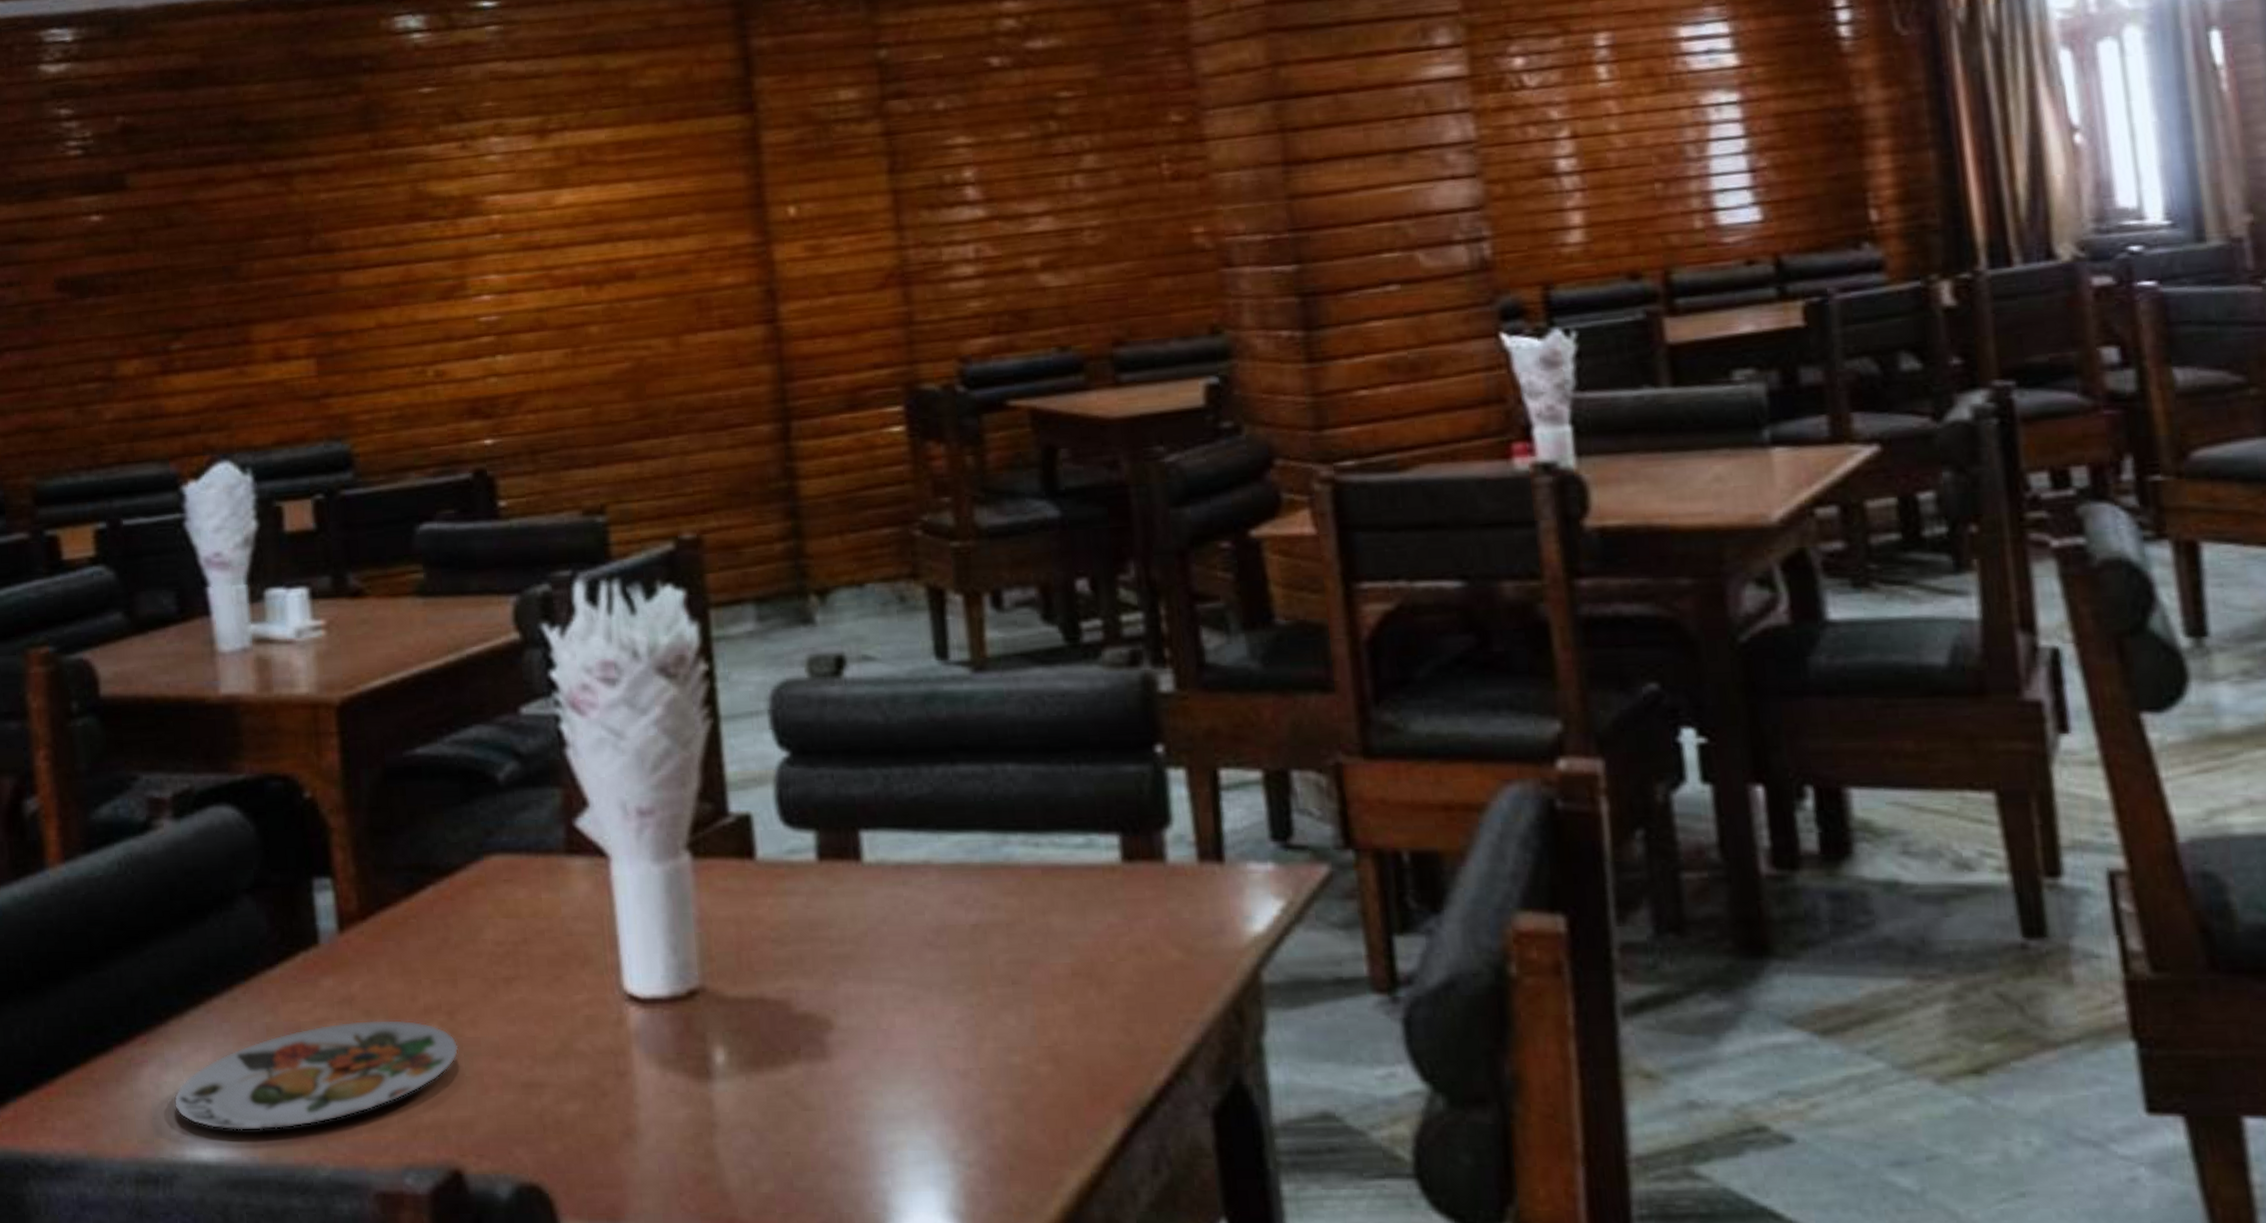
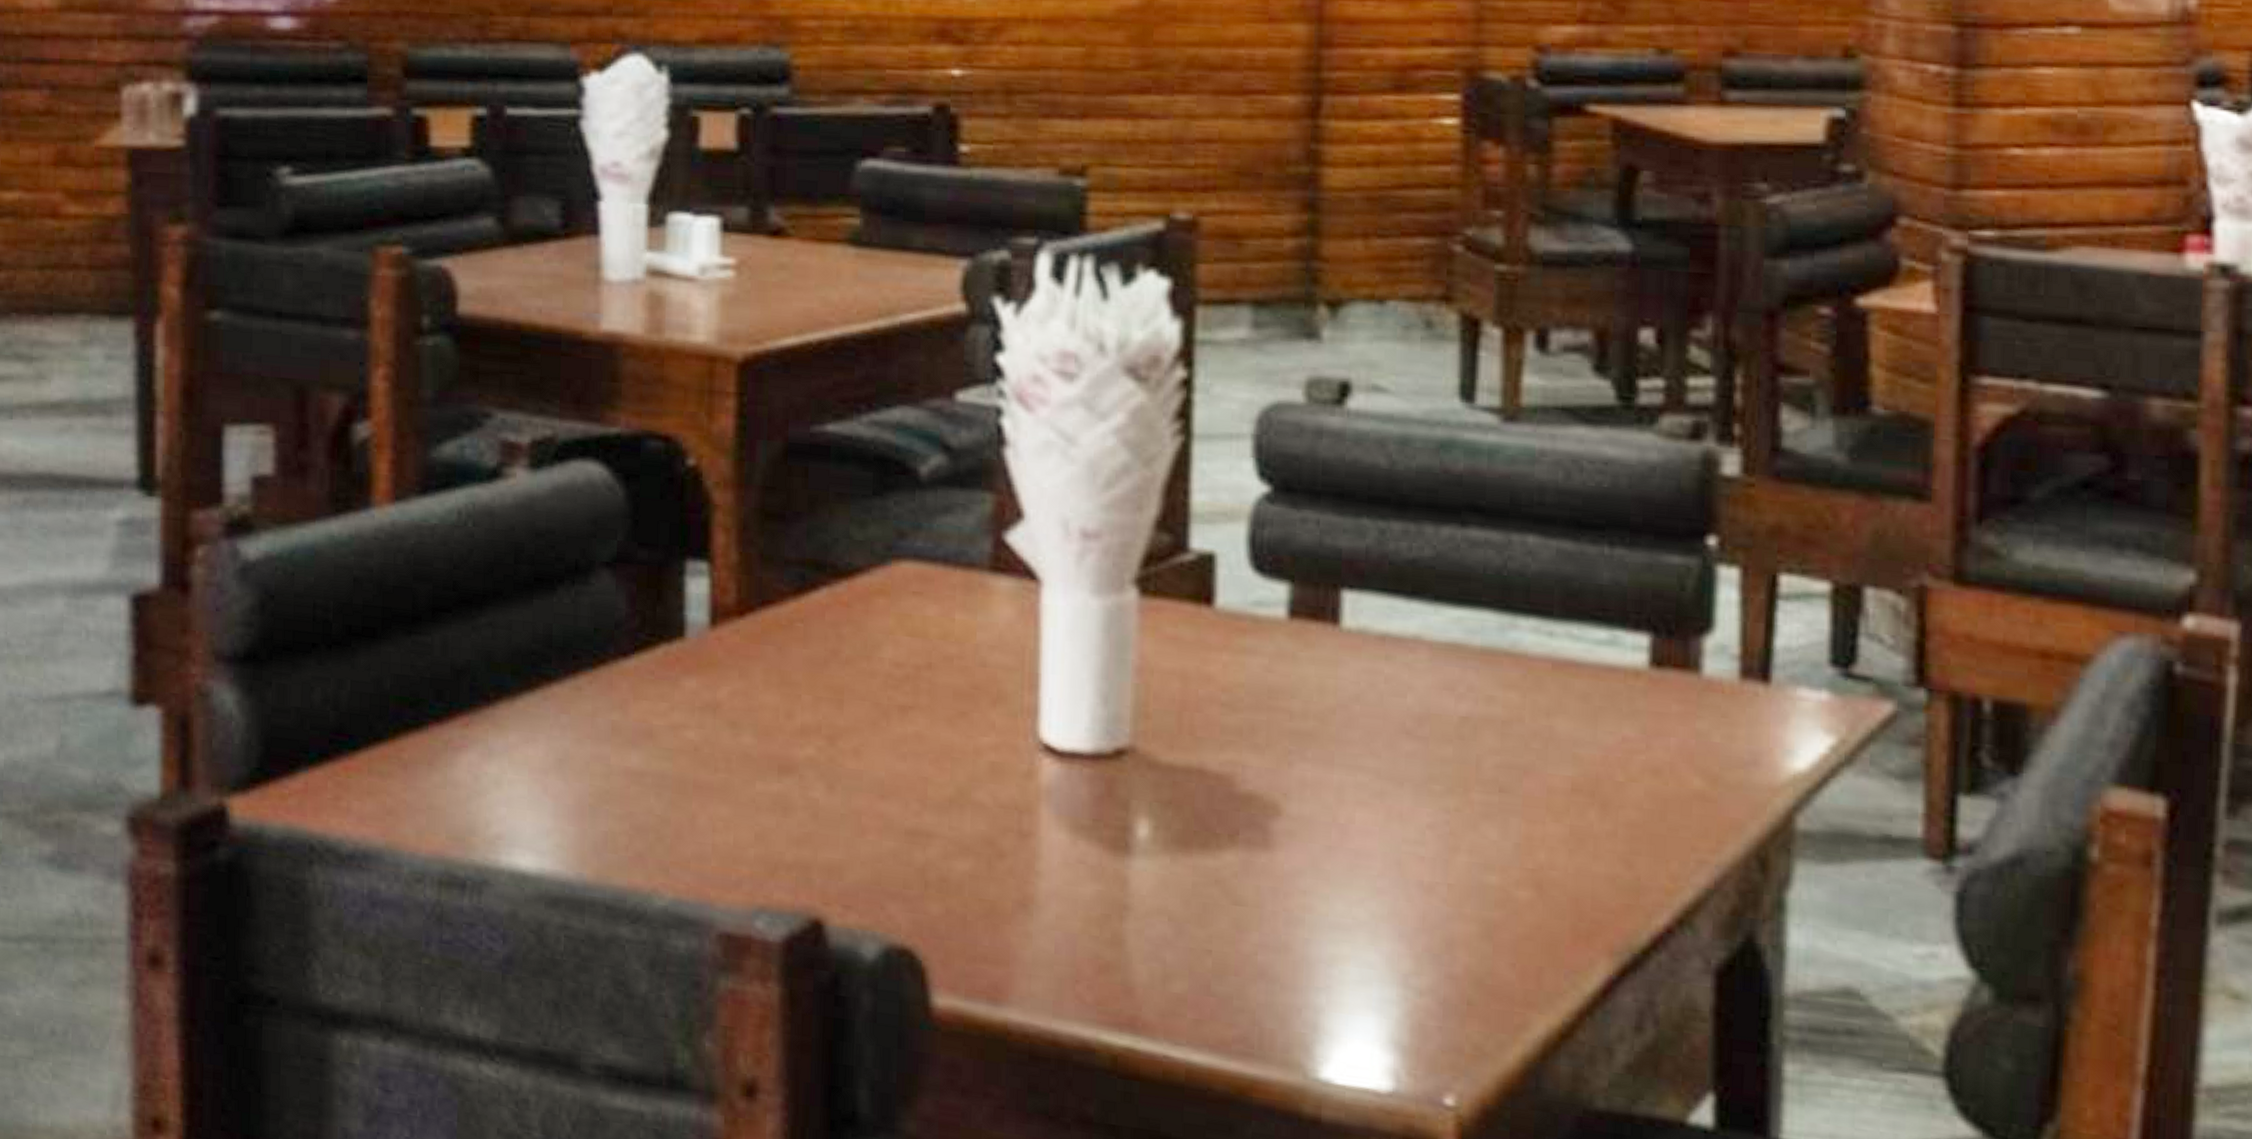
plate: present [173,1019,459,1130] -> none [493,731,836,846]

